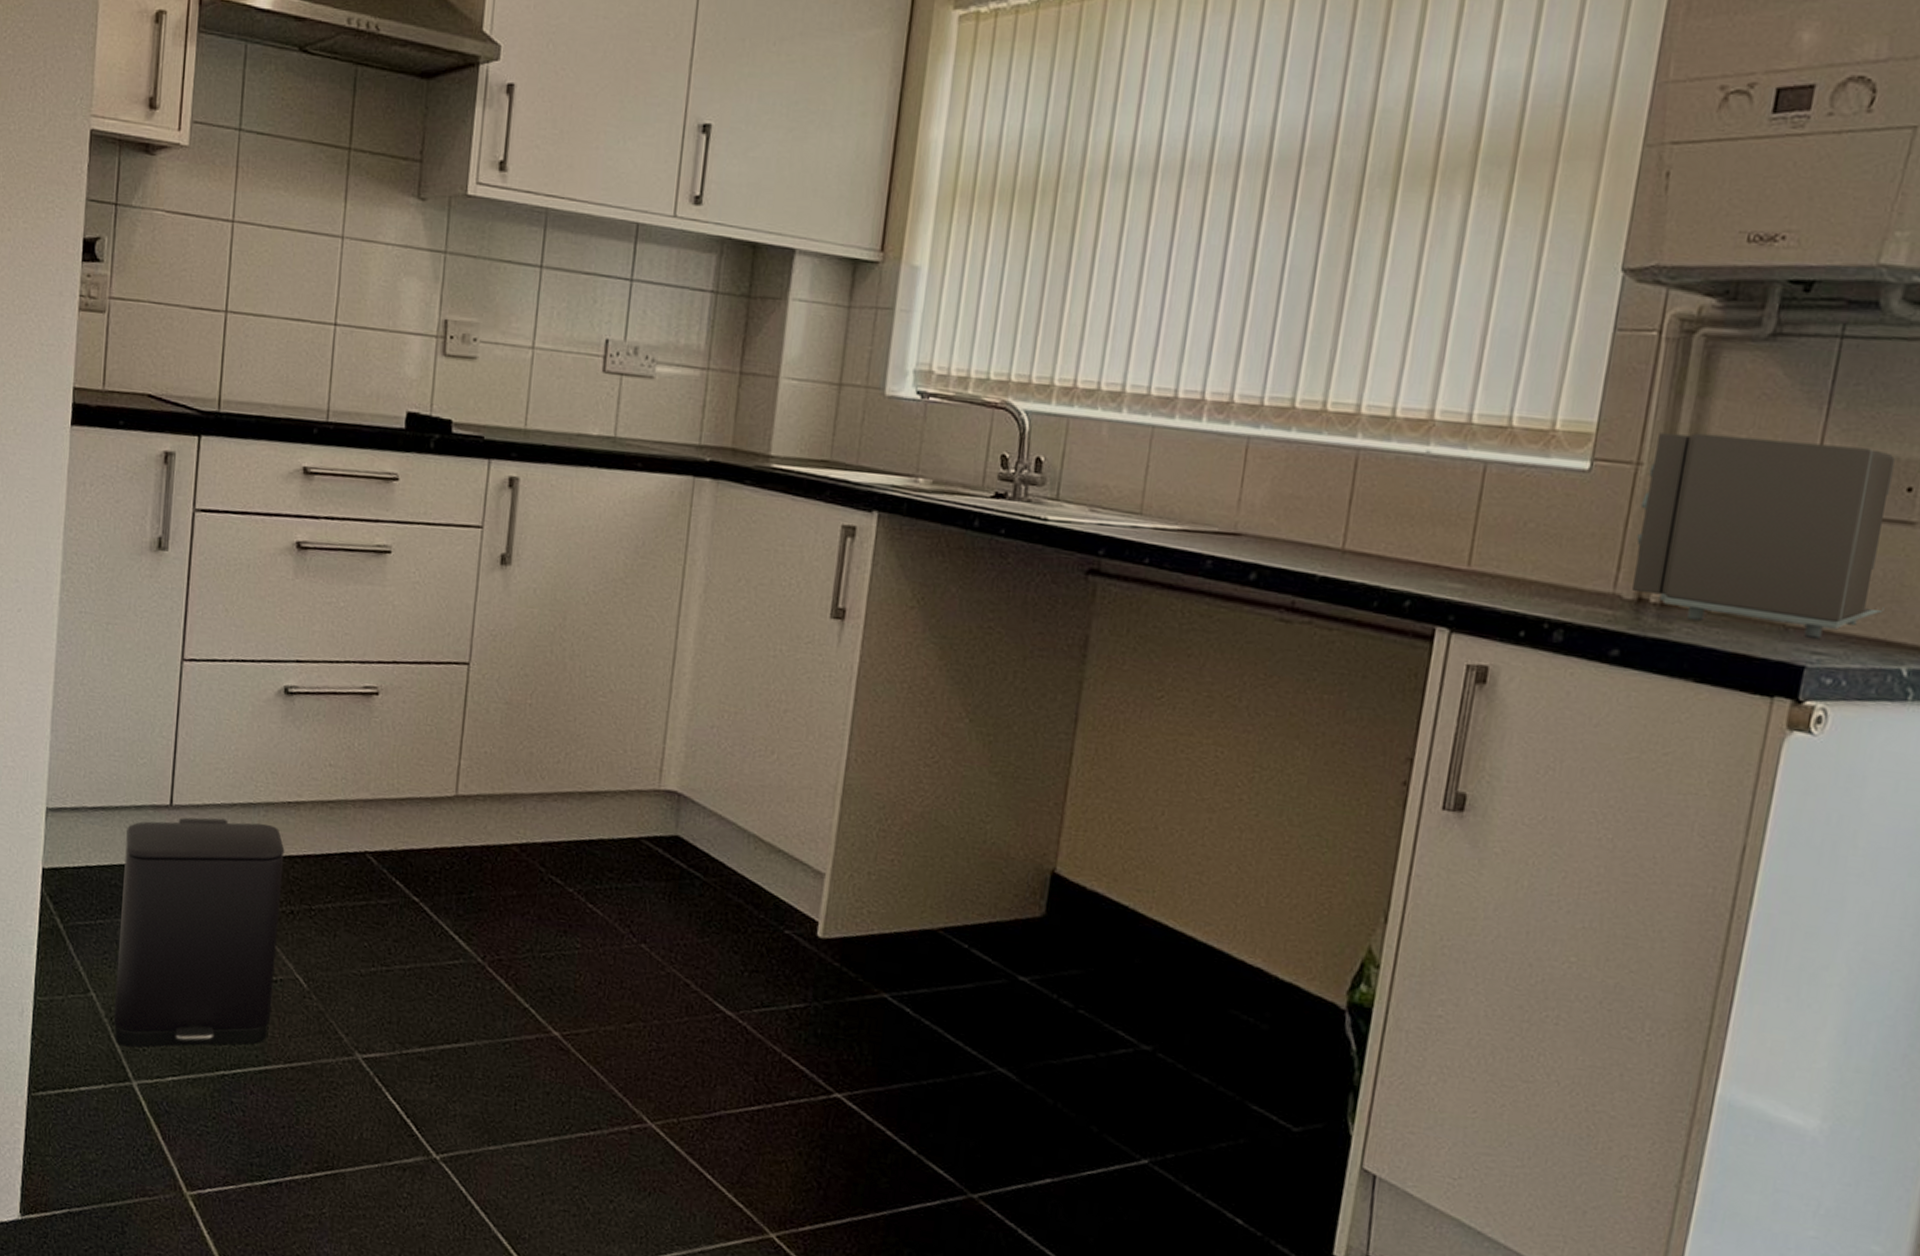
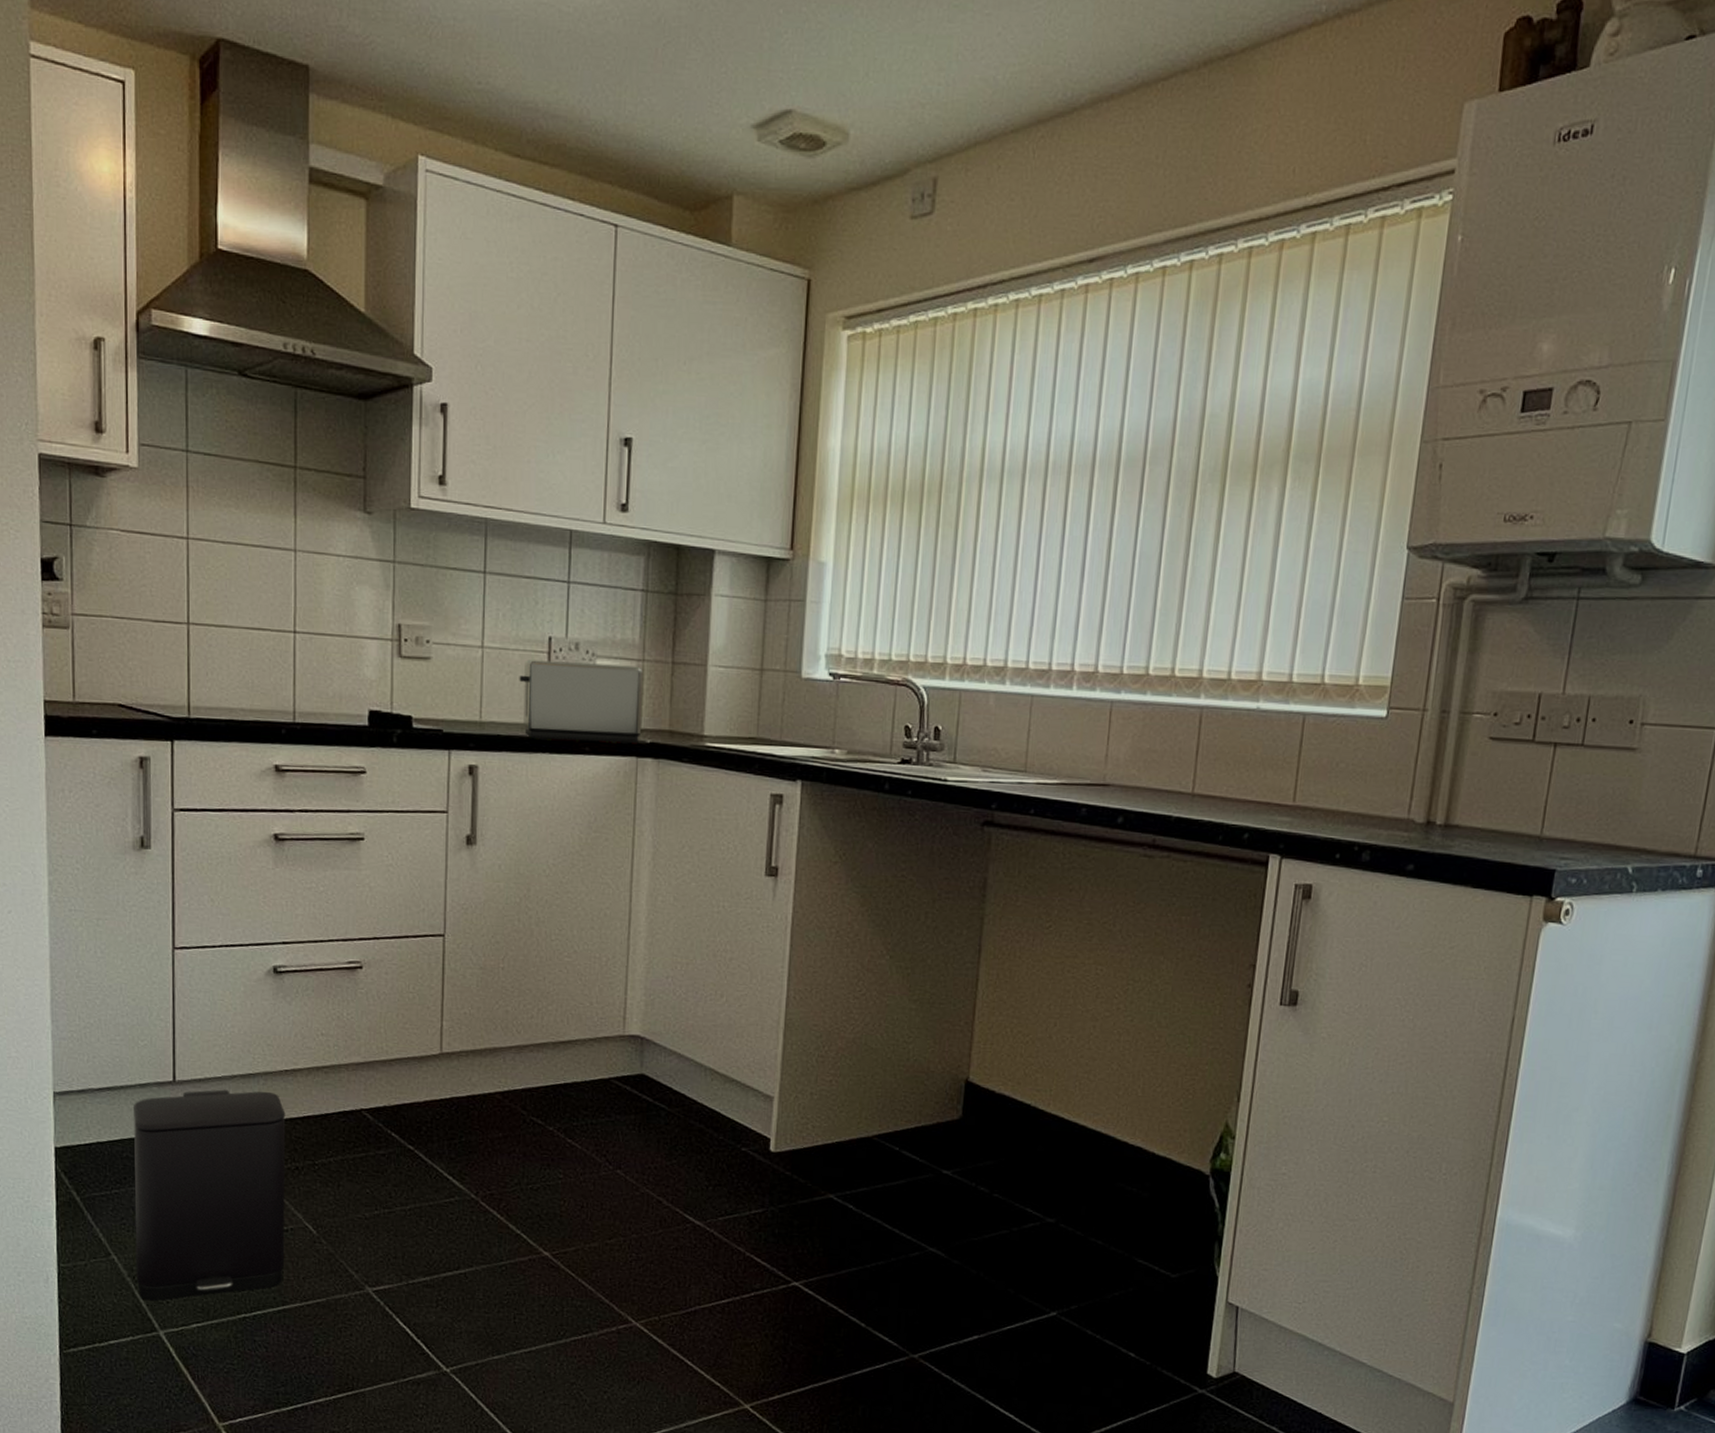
toaster: none [570,363,708,463] -> present [519,660,644,745]
microwave: present [1632,432,1899,640] -> none [1422,682,1623,848]

